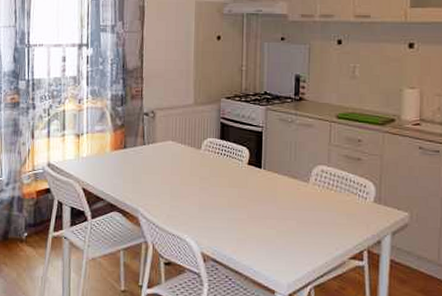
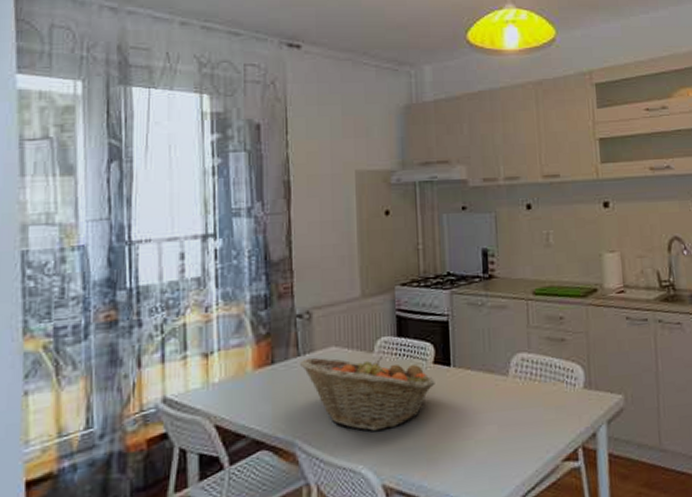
fruit basket: none [145,147,248,211] -> present [300,356,435,431]

